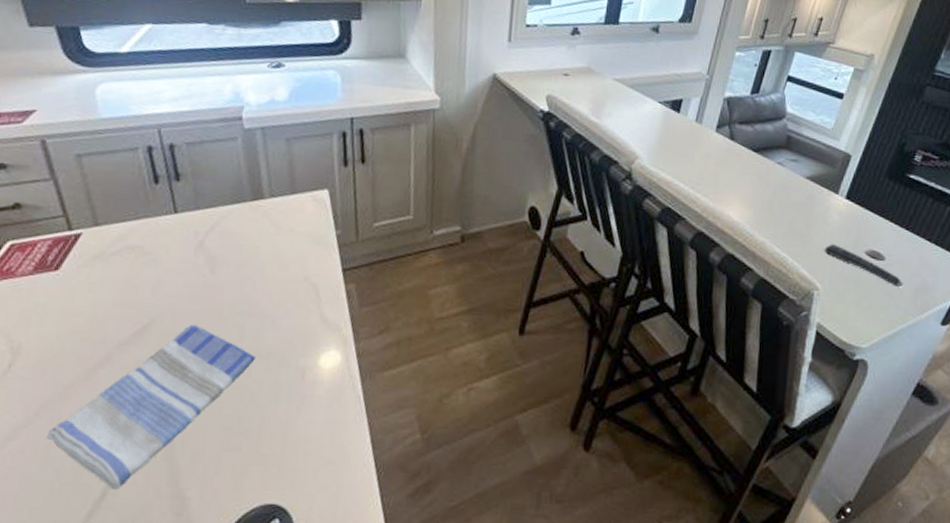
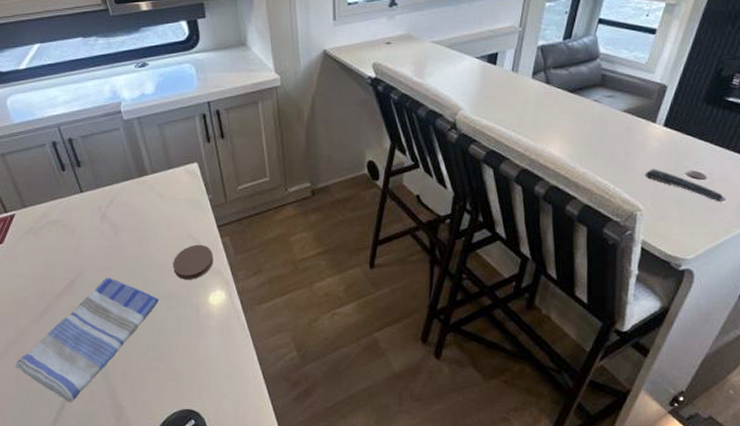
coaster: none [279,290,333,335] -> present [172,244,214,280]

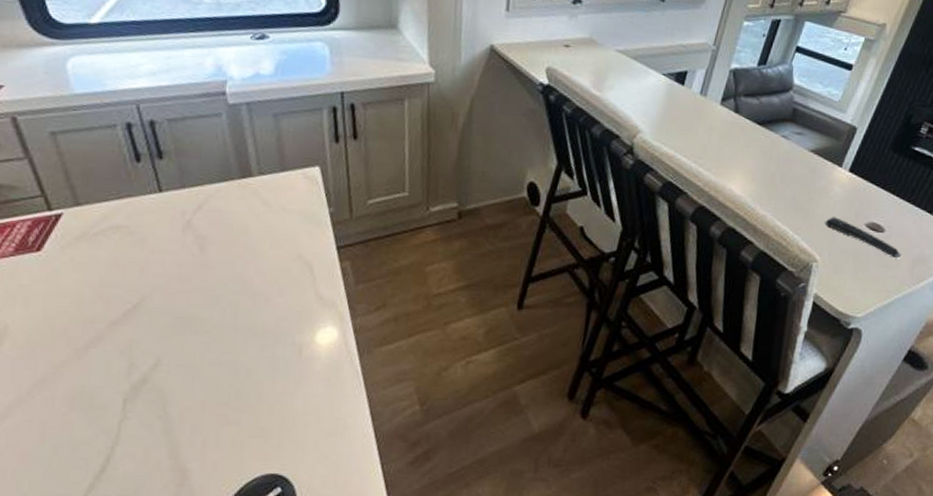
dish towel: present [15,277,159,402] -> none [41,303,251,463]
coaster: present [172,244,214,280] -> none [273,268,328,312]

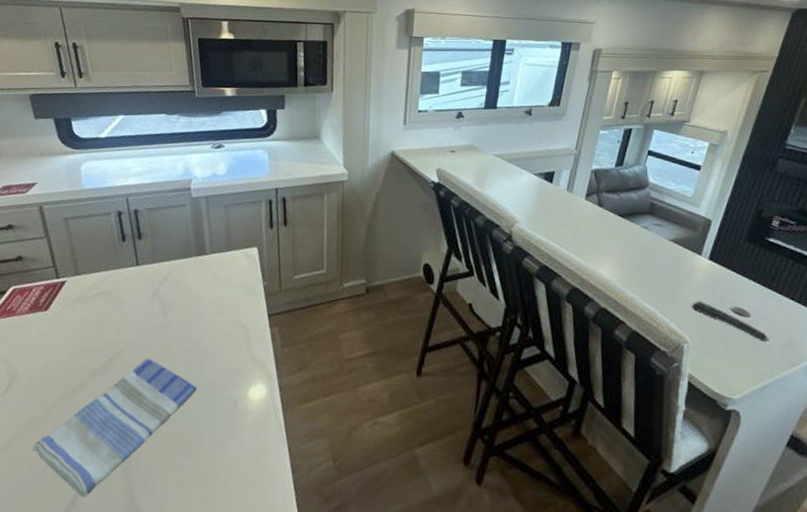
dish towel: none [41,303,251,463] -> present [32,358,197,497]

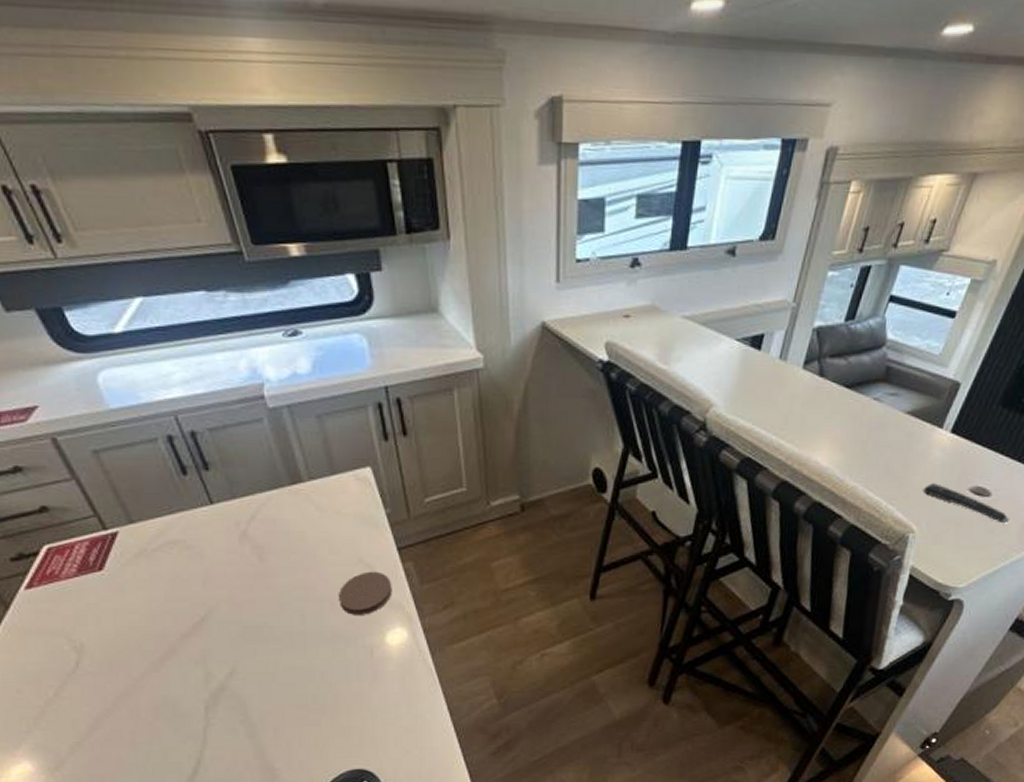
dish towel: present [32,358,197,497] -> none [129,613,320,765]
coaster: none [216,332,260,370] -> present [338,571,392,615]

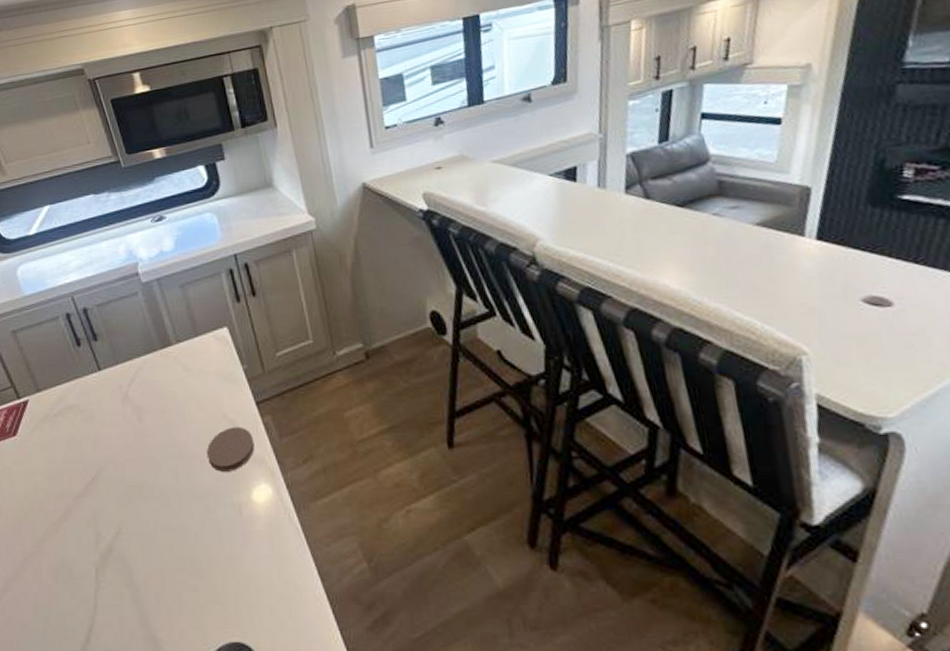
remote control: present [923,483,1010,523] -> none [802,296,930,336]

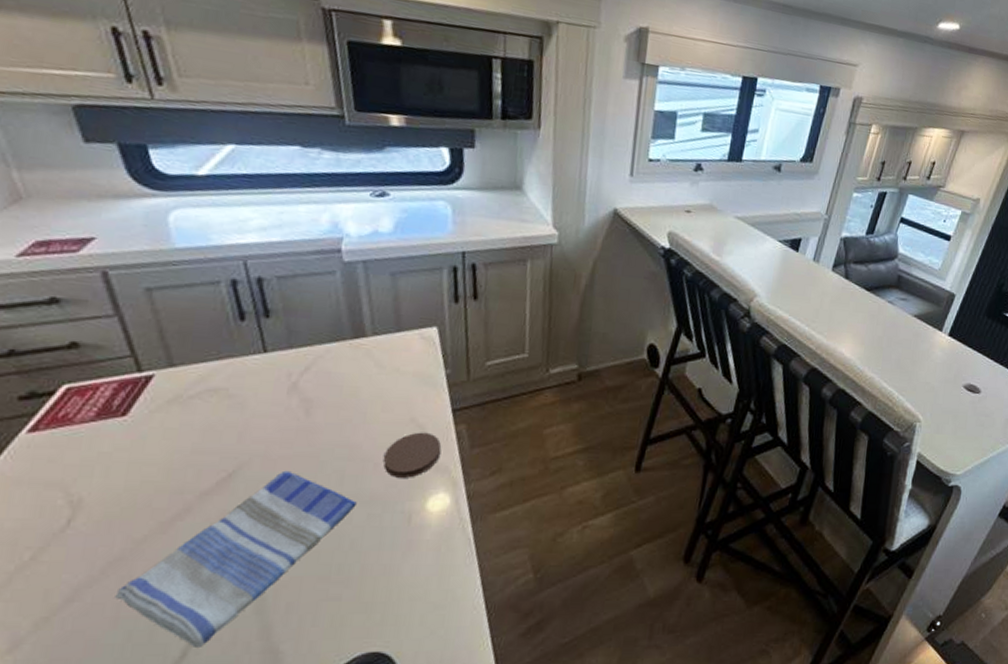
dish towel: none [33,472,193,633] -> present [115,470,357,647]

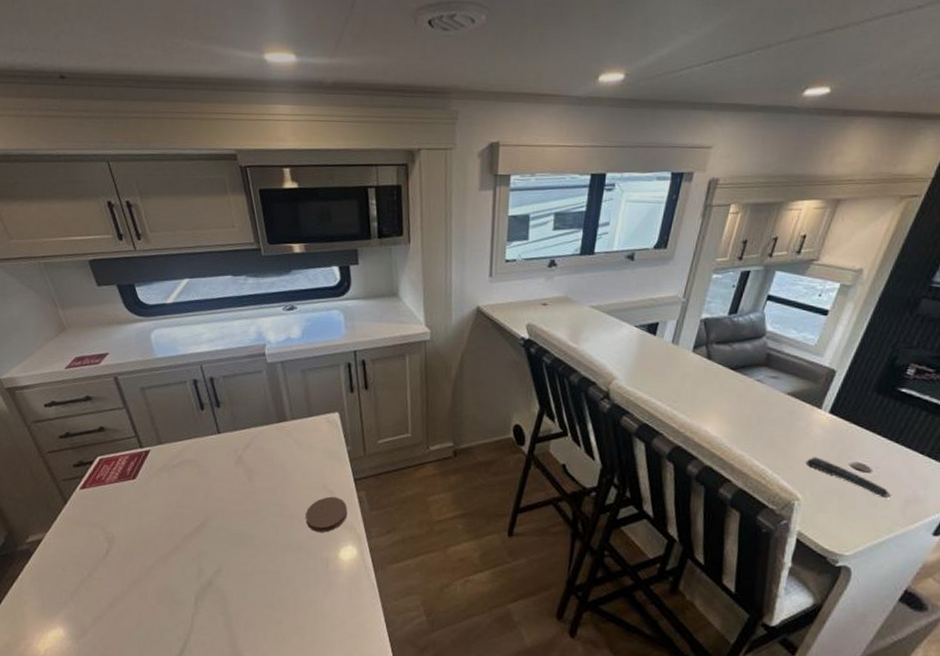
dish towel: present [115,470,357,647] -> none [138,522,288,648]
remote control: none [927,379,996,418] -> present [805,457,892,498]

